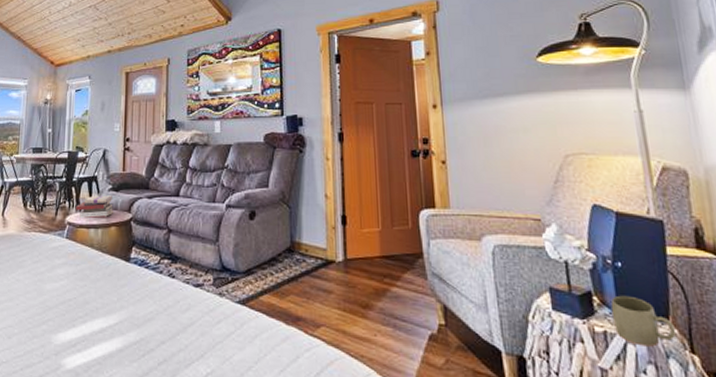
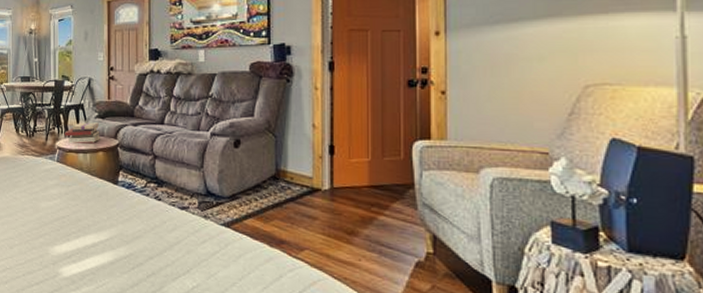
mug: present [610,295,677,347] -> none [619,231,692,284]

